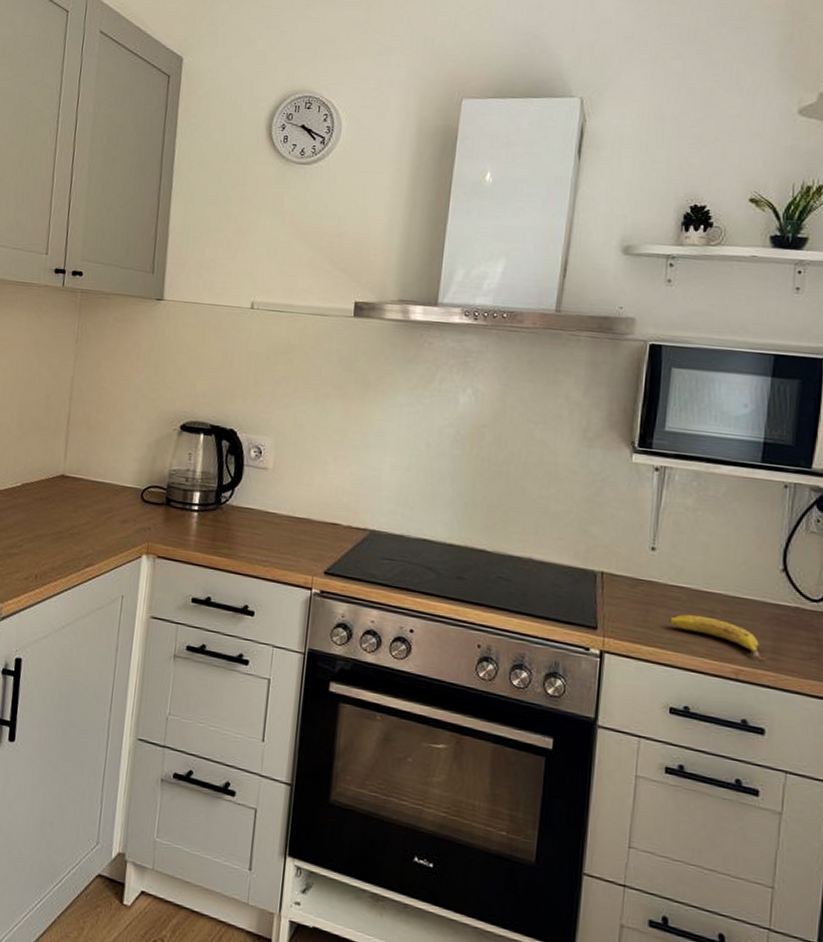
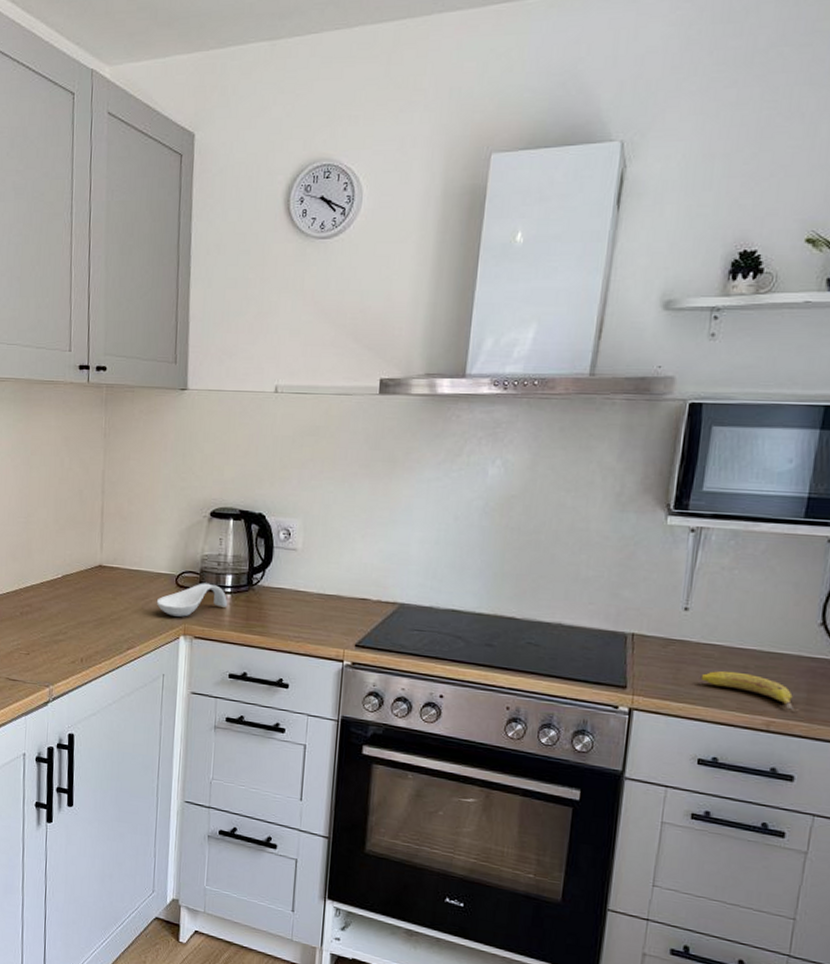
spoon rest: none [119,499,195,534] -> present [156,583,228,617]

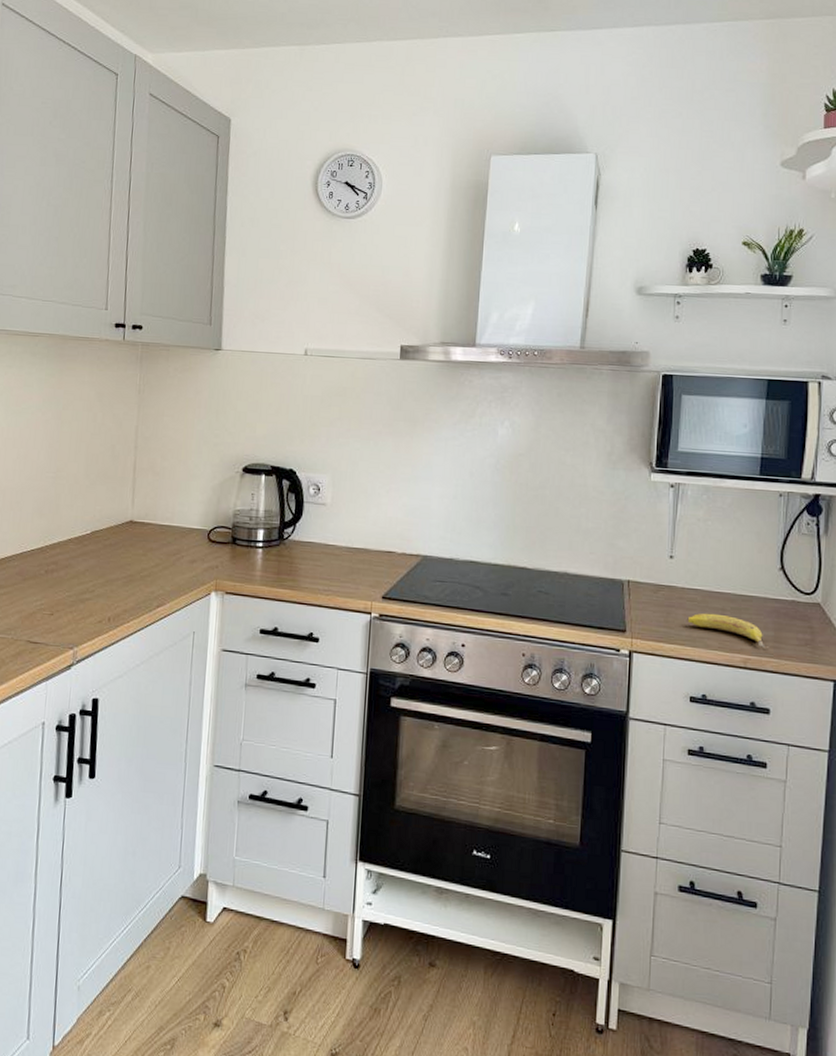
spoon rest: present [156,583,228,617] -> none [187,538,260,572]

